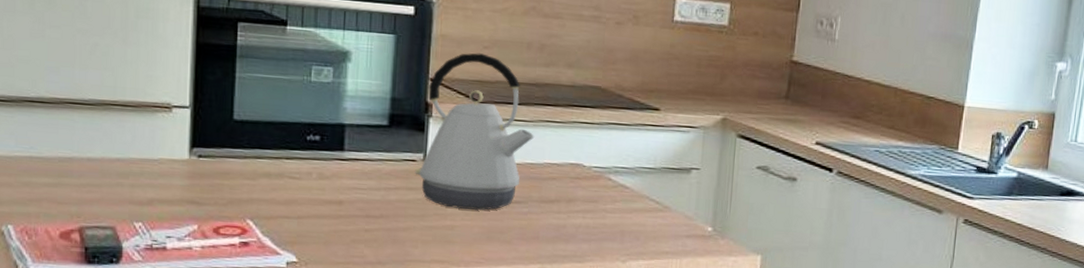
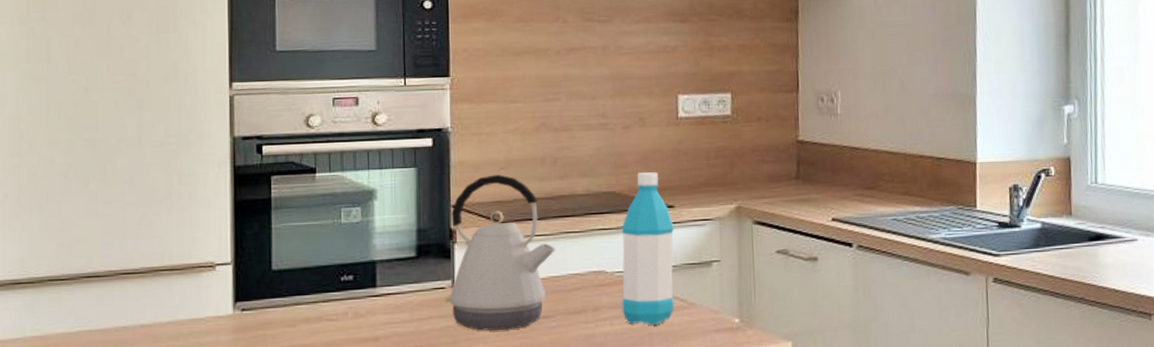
water bottle: none [595,70,657,224] -> present [621,171,674,326]

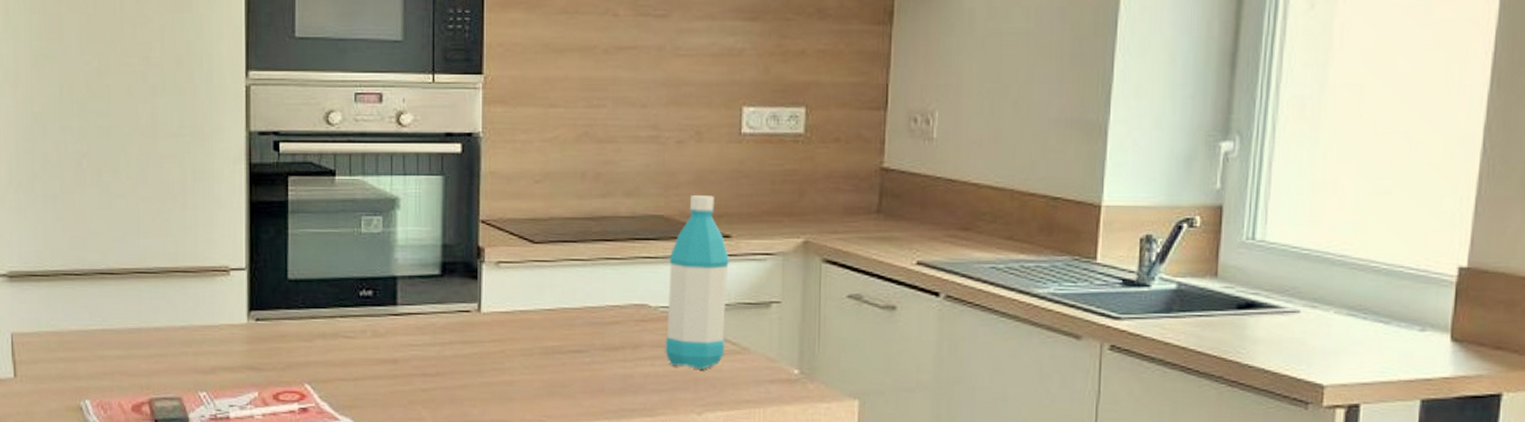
kettle: present [445,174,556,331] -> none [470,188,594,363]

